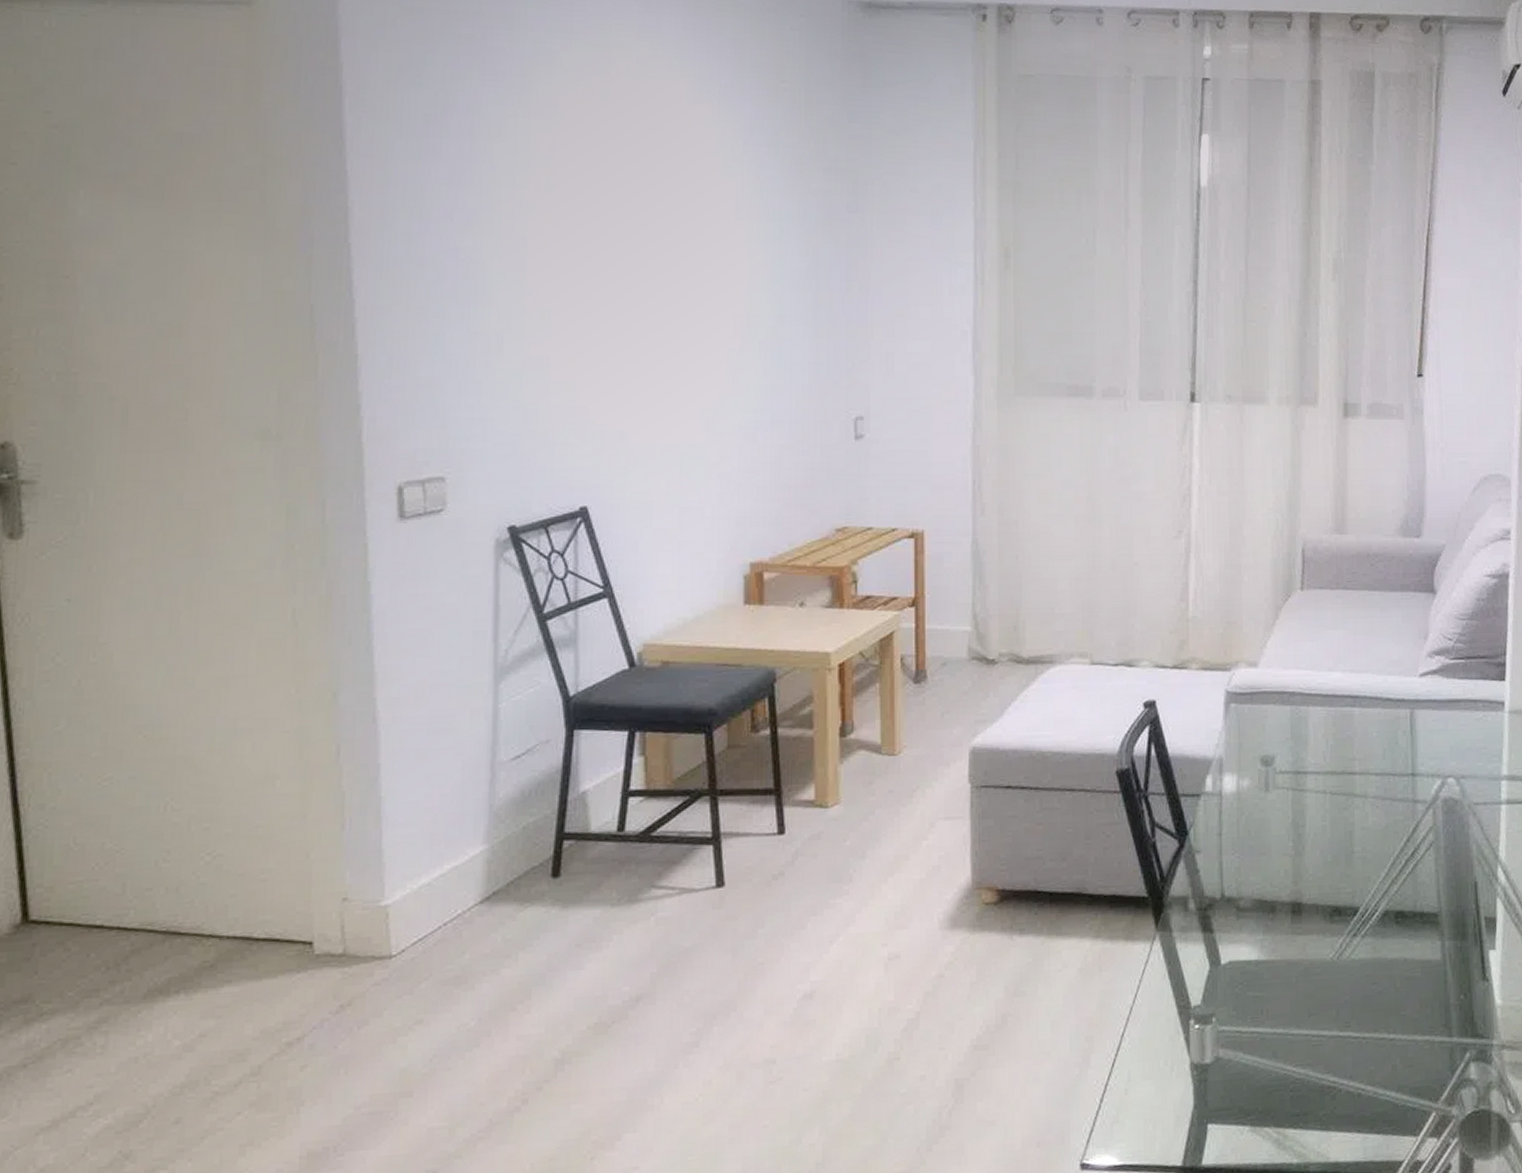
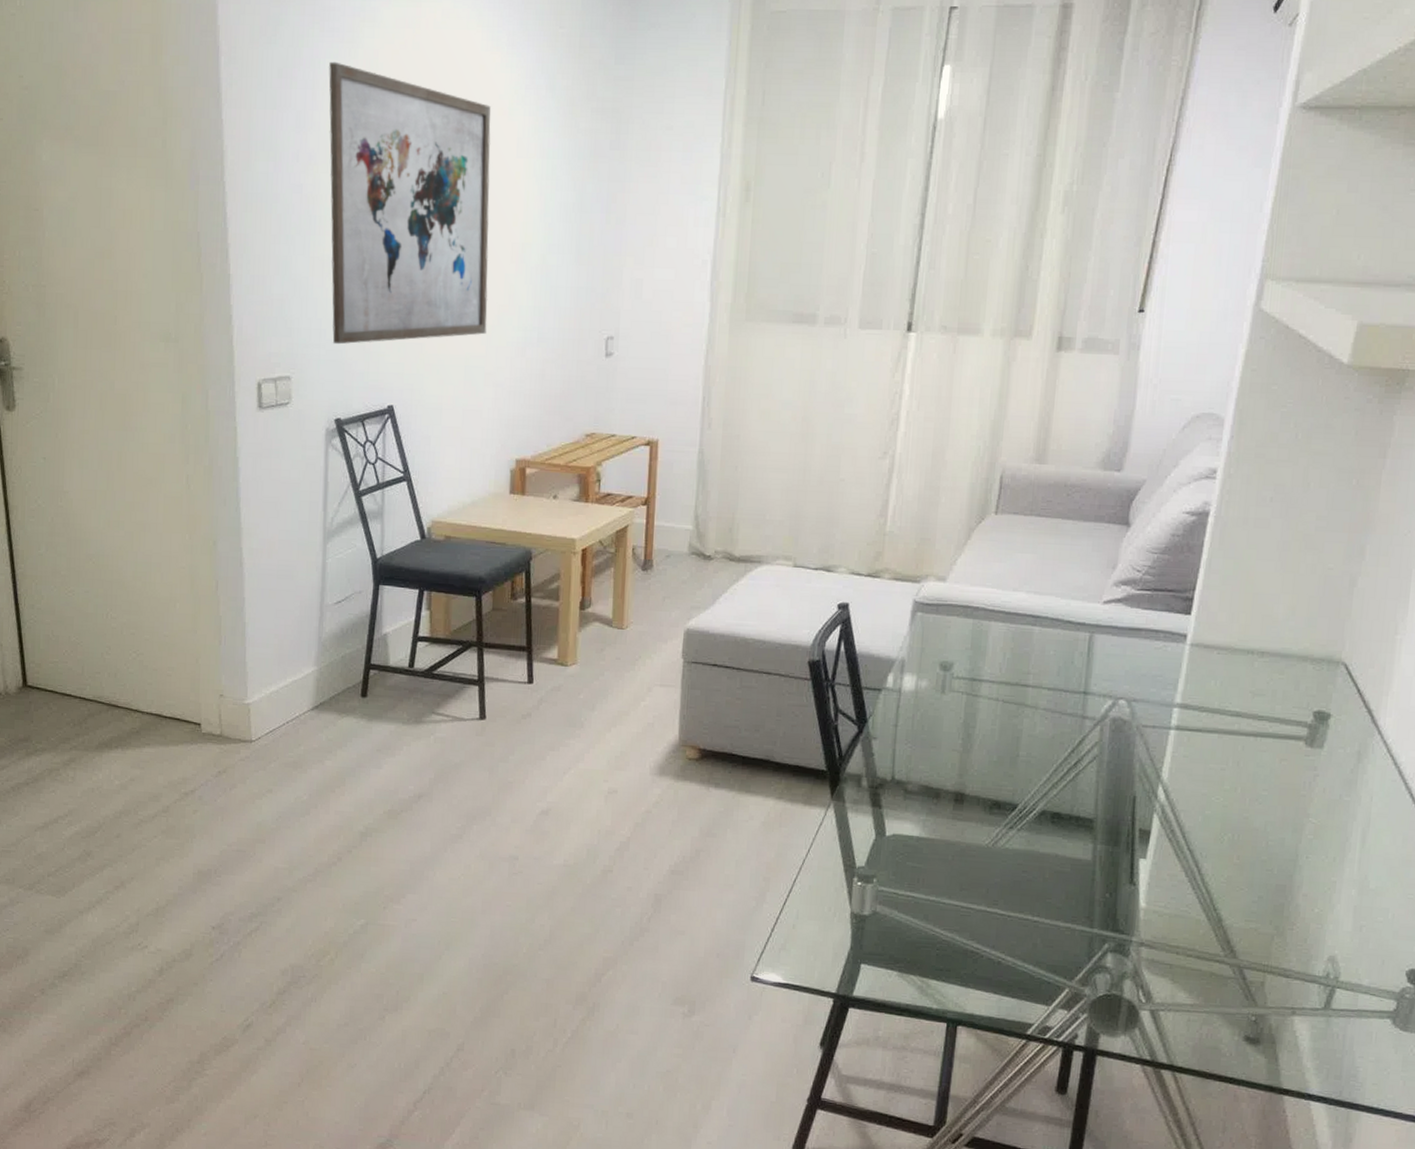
wall art: none [492,108,707,436] -> present [329,61,491,345]

